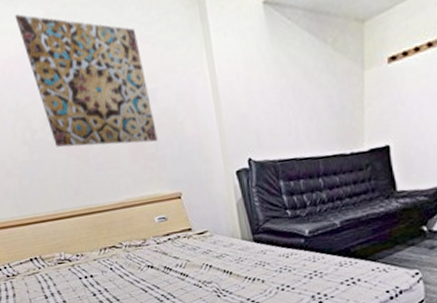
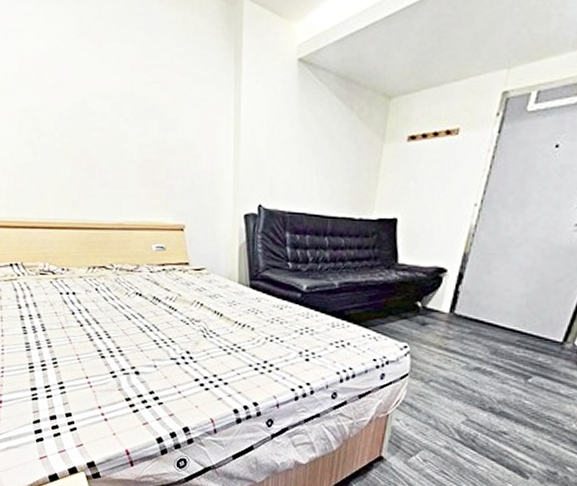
wall art: present [14,14,158,147] -> none [45,16,171,170]

